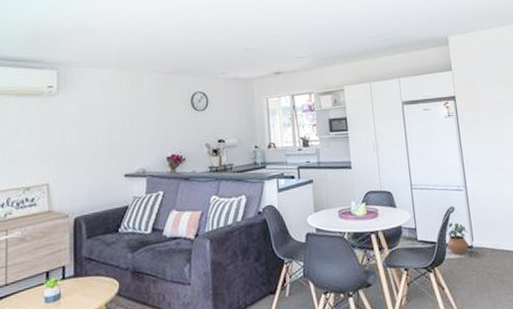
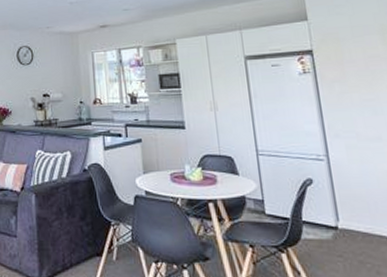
potted plant: present [446,222,470,255] -> none [302,197,334,236]

